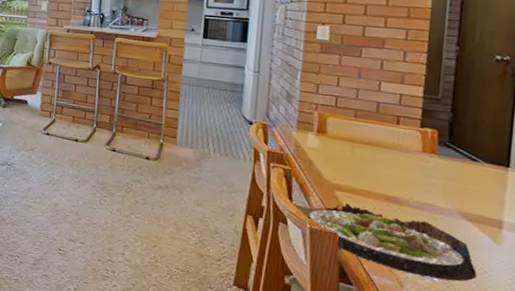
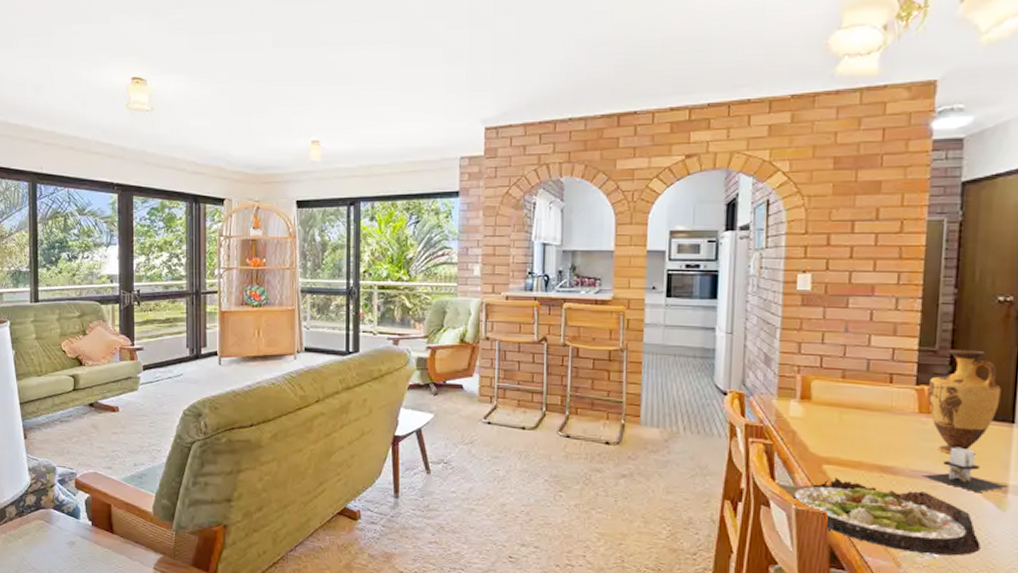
candle: none [424,184,502,227] -> present [922,447,1008,493]
vase: none [430,98,497,194] -> present [927,349,1001,457]

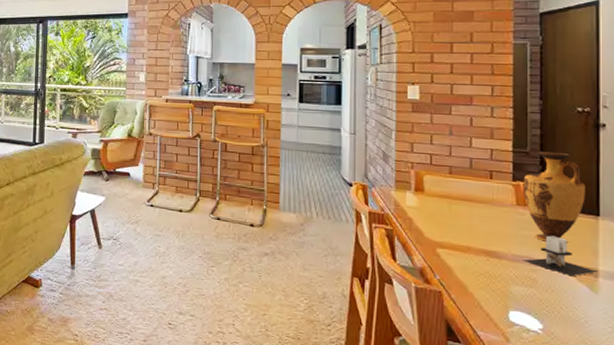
salad plate: present [790,478,981,556] -> none [410,260,578,333]

